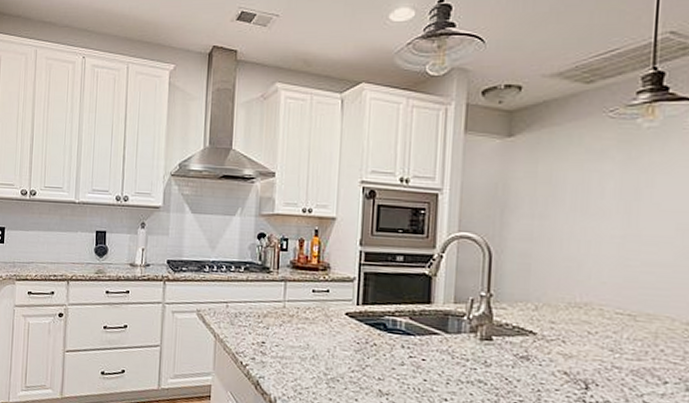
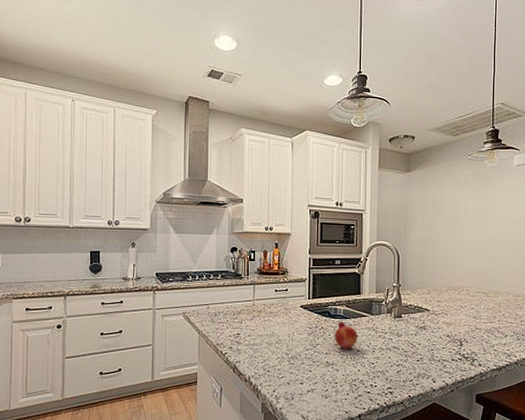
fruit: none [390,338,426,377] -> present [334,321,358,349]

